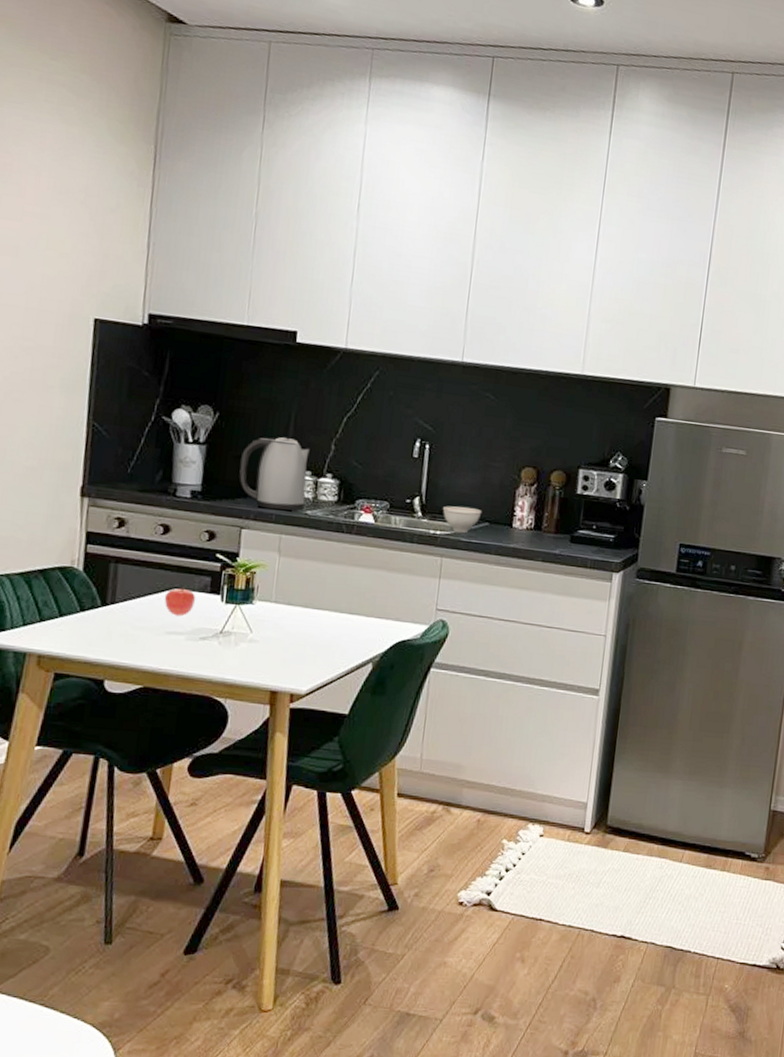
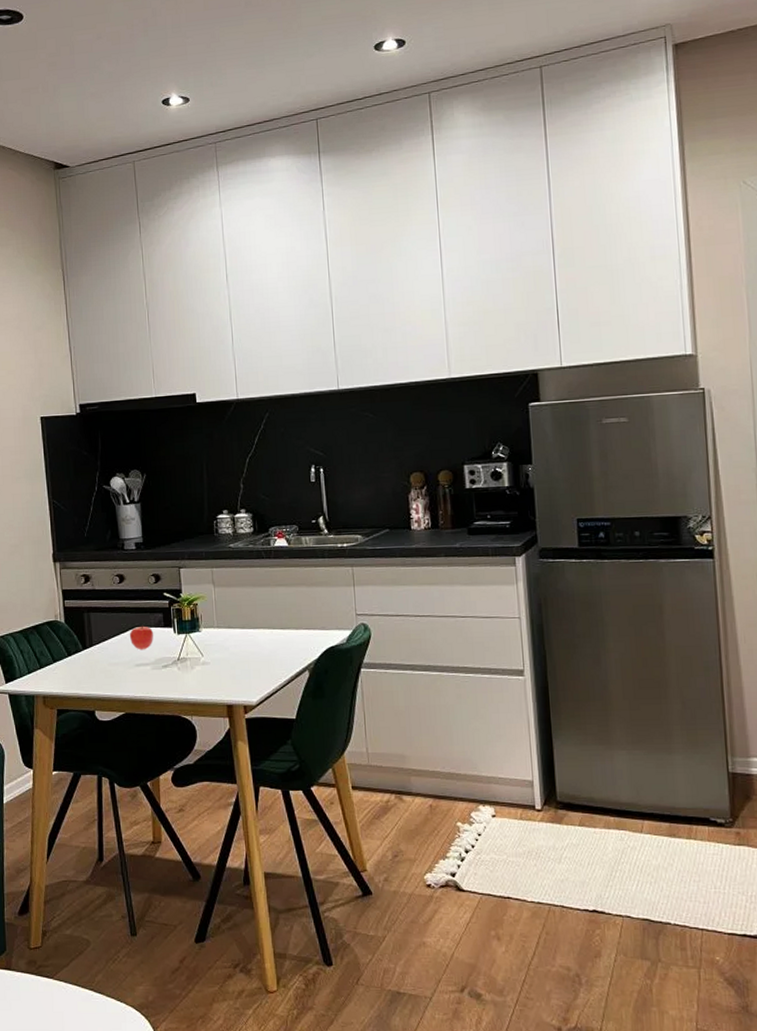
kettle: present [239,436,310,512] -> none [169,484,227,549]
bowl: present [442,506,483,534] -> none [345,518,381,543]

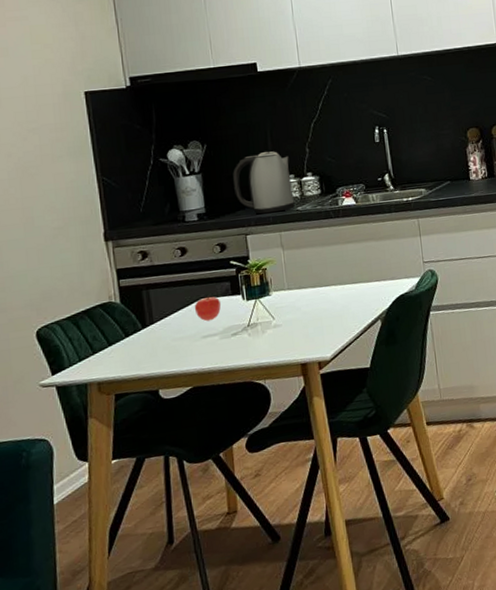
kettle: none [169,484,227,549] -> present [233,151,295,215]

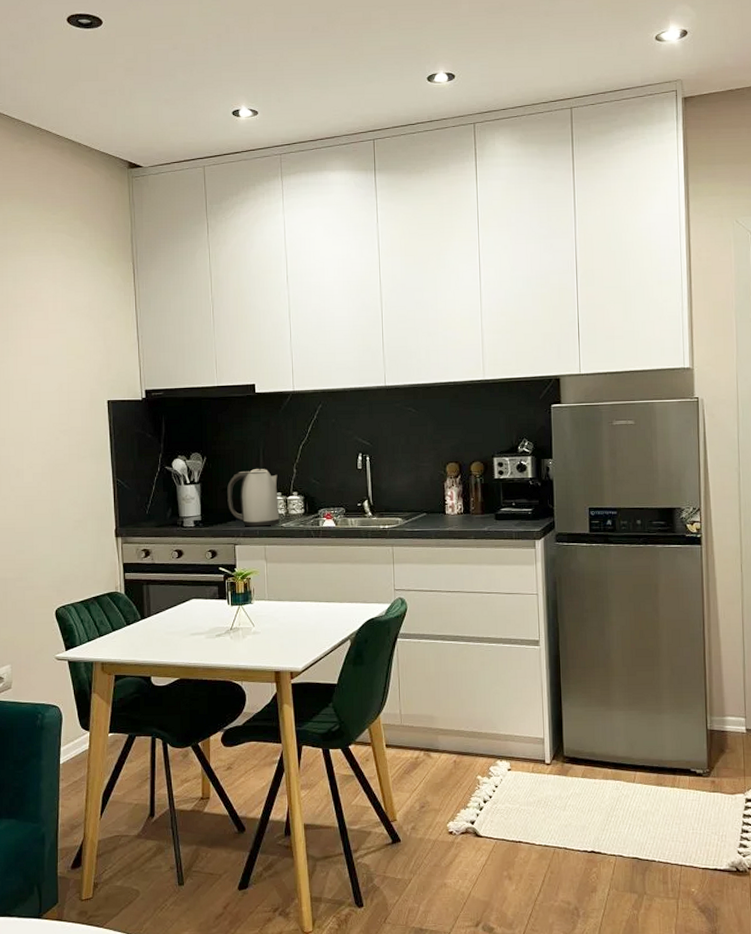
fruit: present [194,295,222,322] -> none [185,596,209,620]

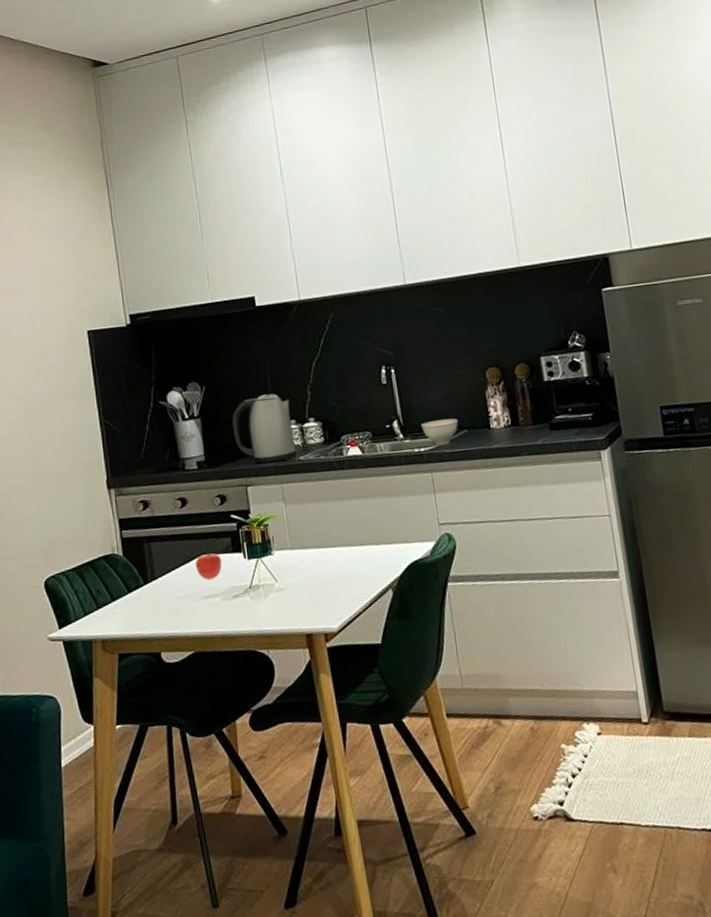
fruit: none [185,596,209,620] -> present [195,551,223,581]
bowl: none [387,502,420,525] -> present [420,418,459,446]

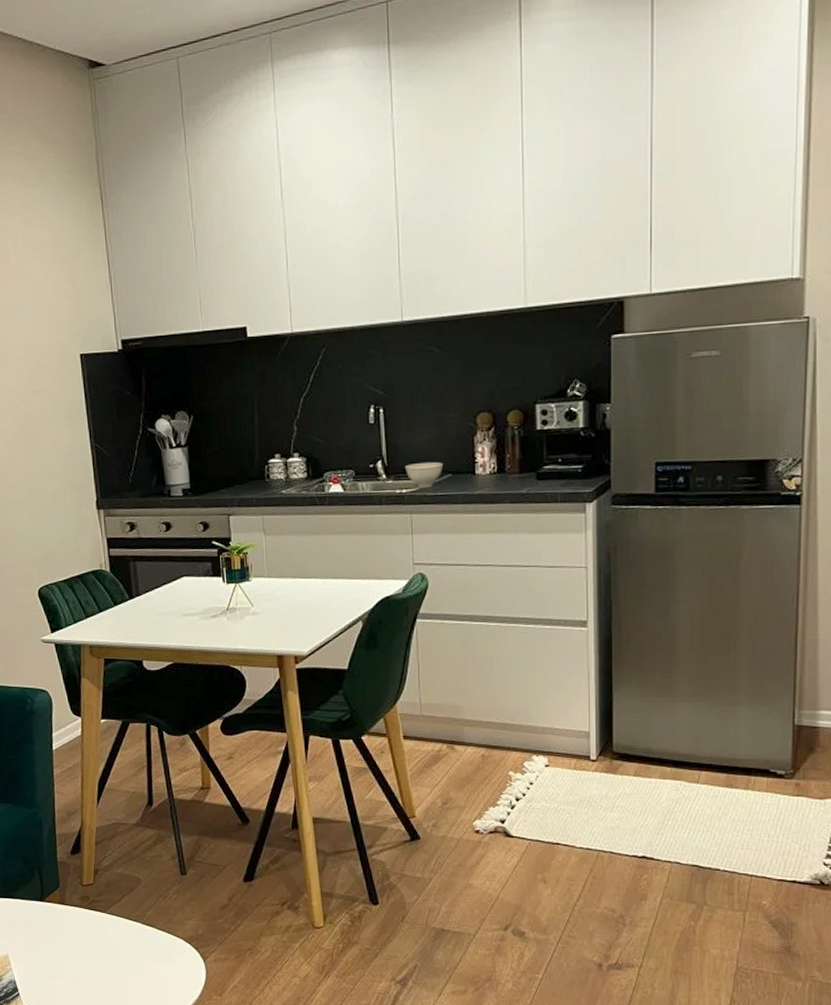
fruit: present [195,551,223,581] -> none [176,574,203,600]
kettle: present [232,393,297,464] -> none [218,426,279,495]

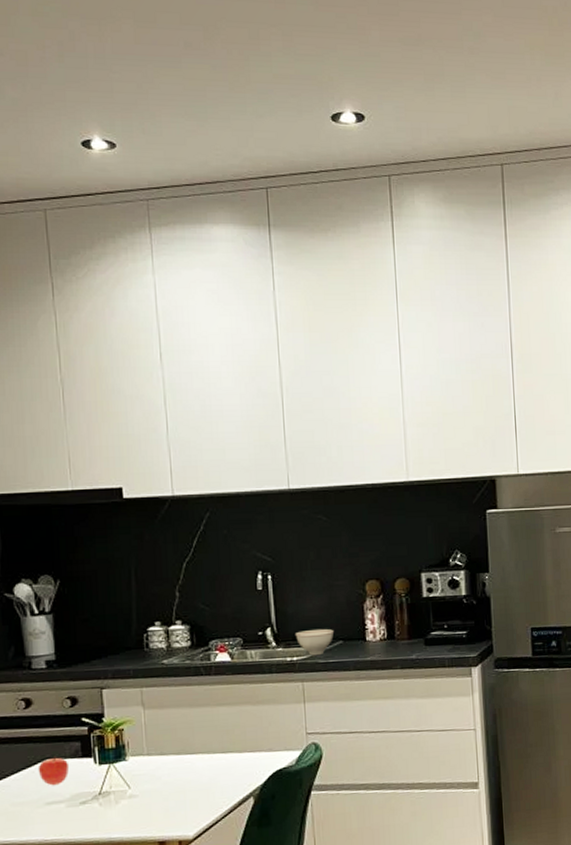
fruit: none [176,574,203,600] -> present [38,756,70,786]

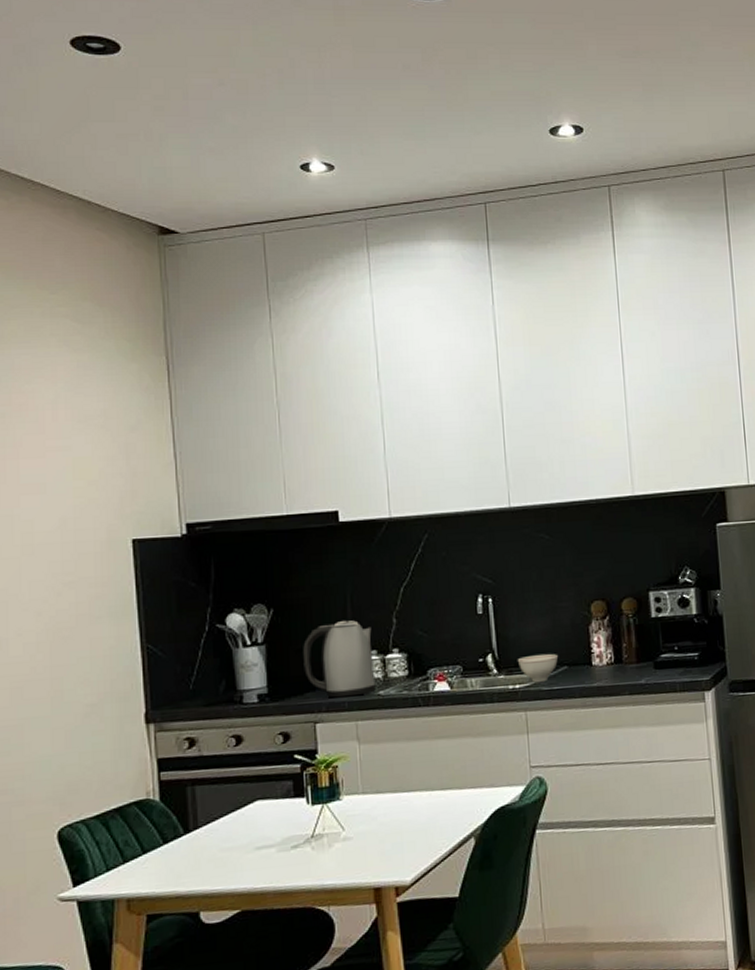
fruit: present [38,756,70,786] -> none [248,796,281,829]
kettle: none [89,592,160,666] -> present [303,619,376,699]

